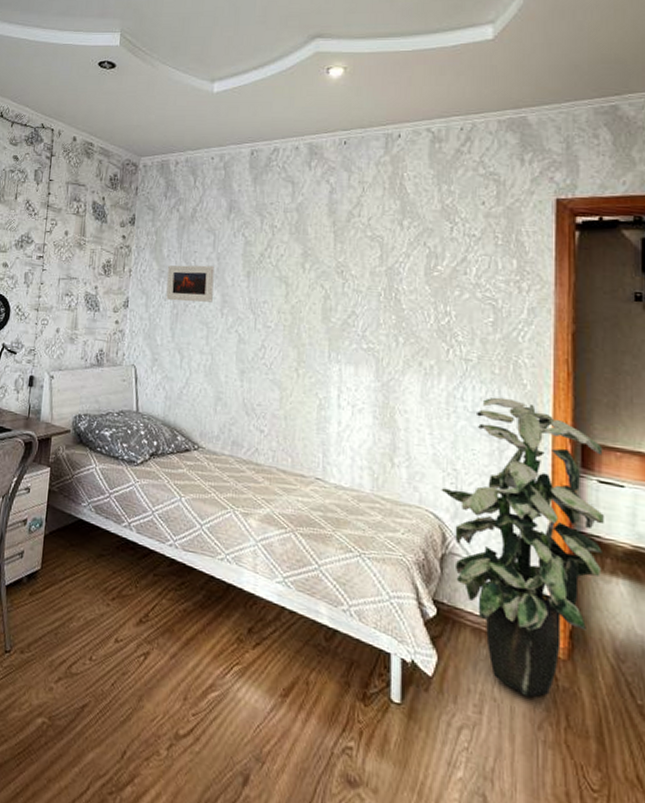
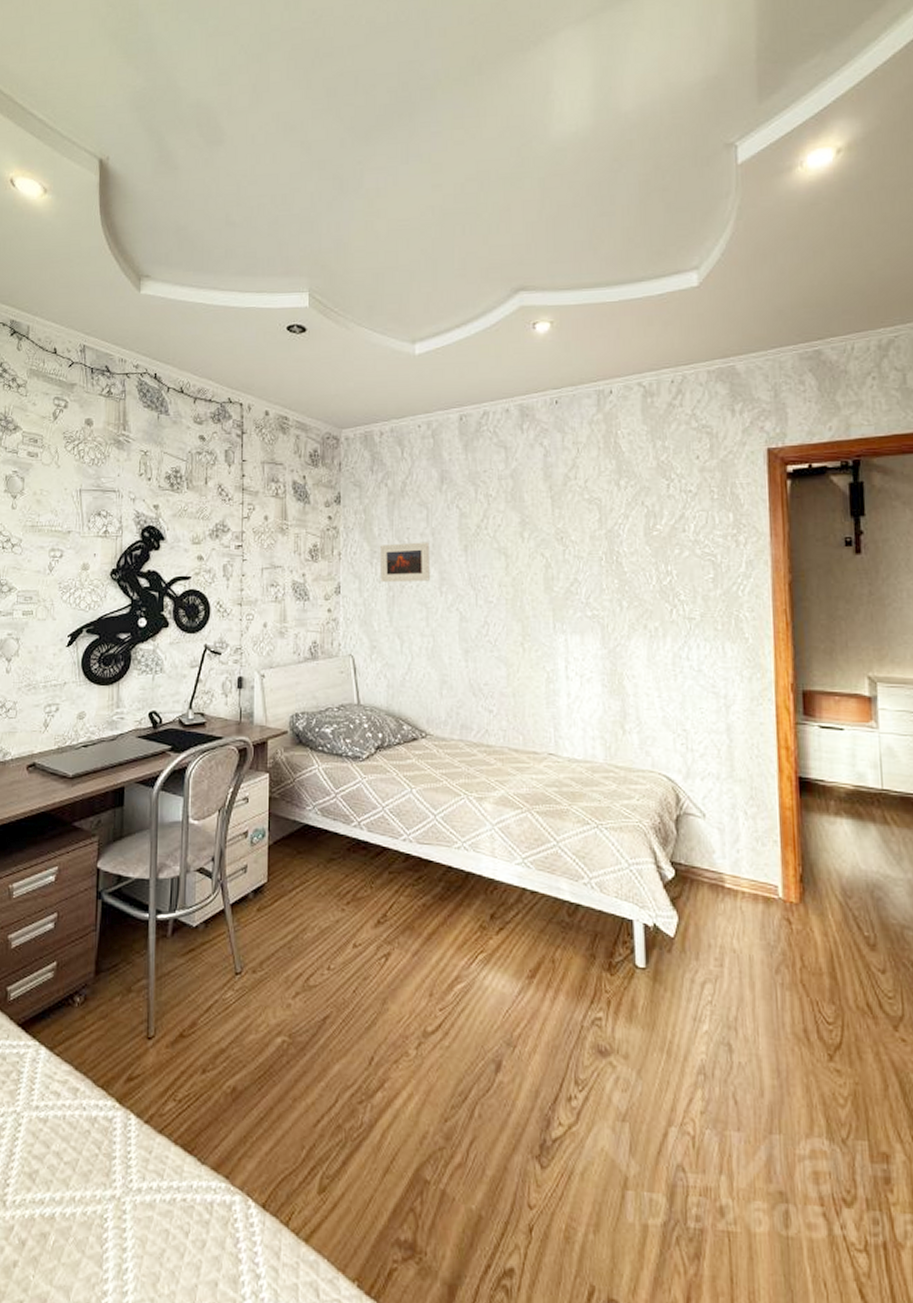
indoor plant: present [441,397,604,697] -> none [672,653,826,944]

